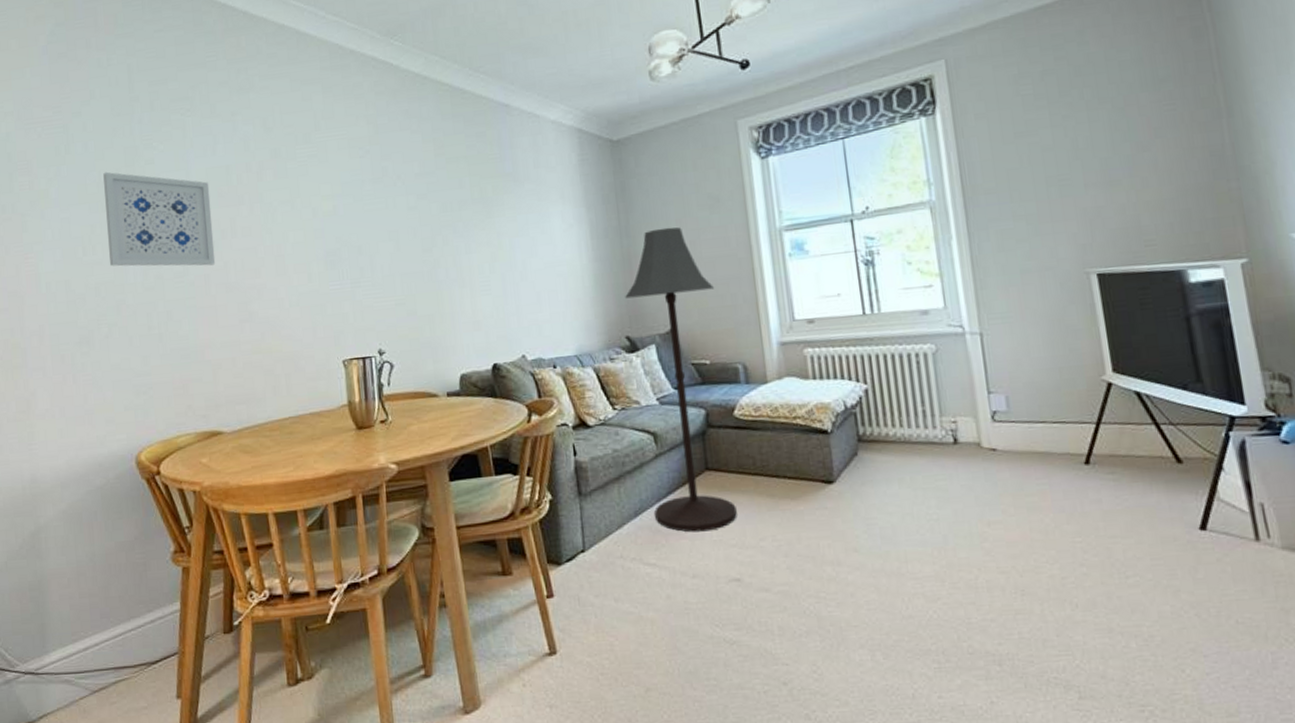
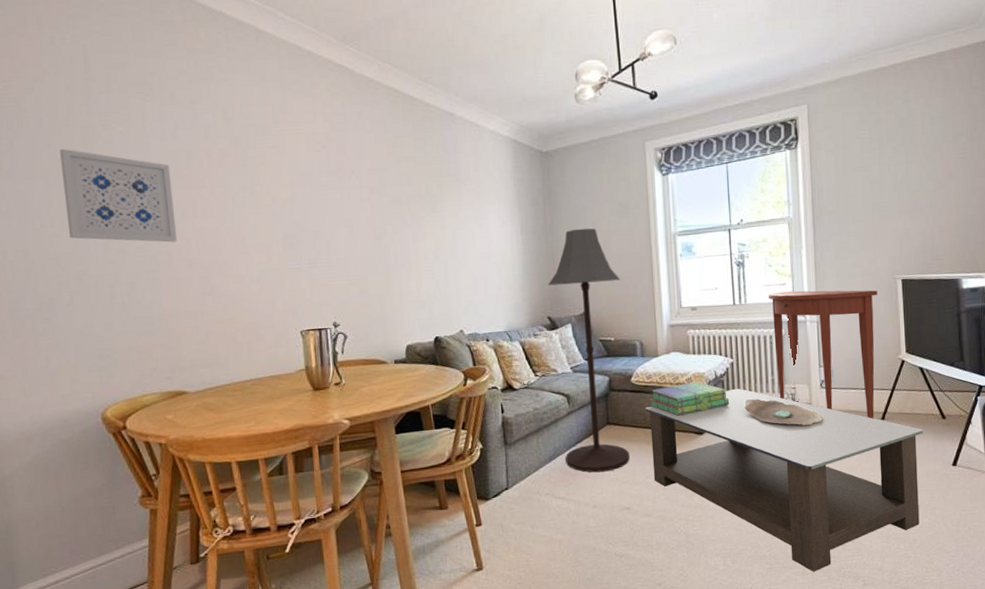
coffee table: none [753,422,1157,676] -> present [644,388,924,572]
stack of books: none [759,414,867,459] -> present [650,381,730,416]
decorative bowl: none [886,436,999,472] -> present [744,399,823,425]
console table: none [910,289,1074,464] -> present [768,290,878,419]

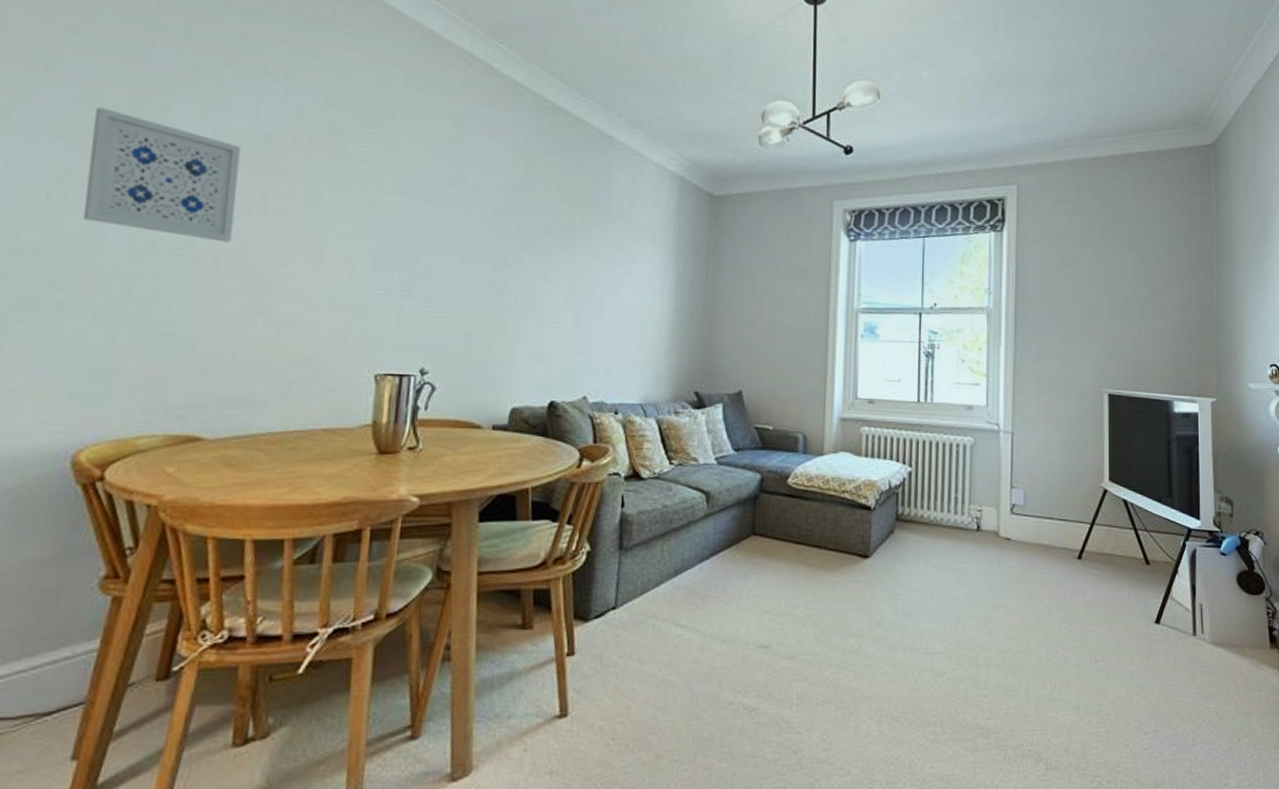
floor lamp: present [548,228,630,473] -> none [695,290,789,596]
coffee table: present [644,388,924,572] -> none [800,504,1124,748]
stack of books: present [650,381,730,416] -> none [807,491,904,532]
decorative bowl: present [744,399,823,425] -> none [920,519,1012,557]
console table: present [768,290,878,419] -> none [959,393,1082,557]

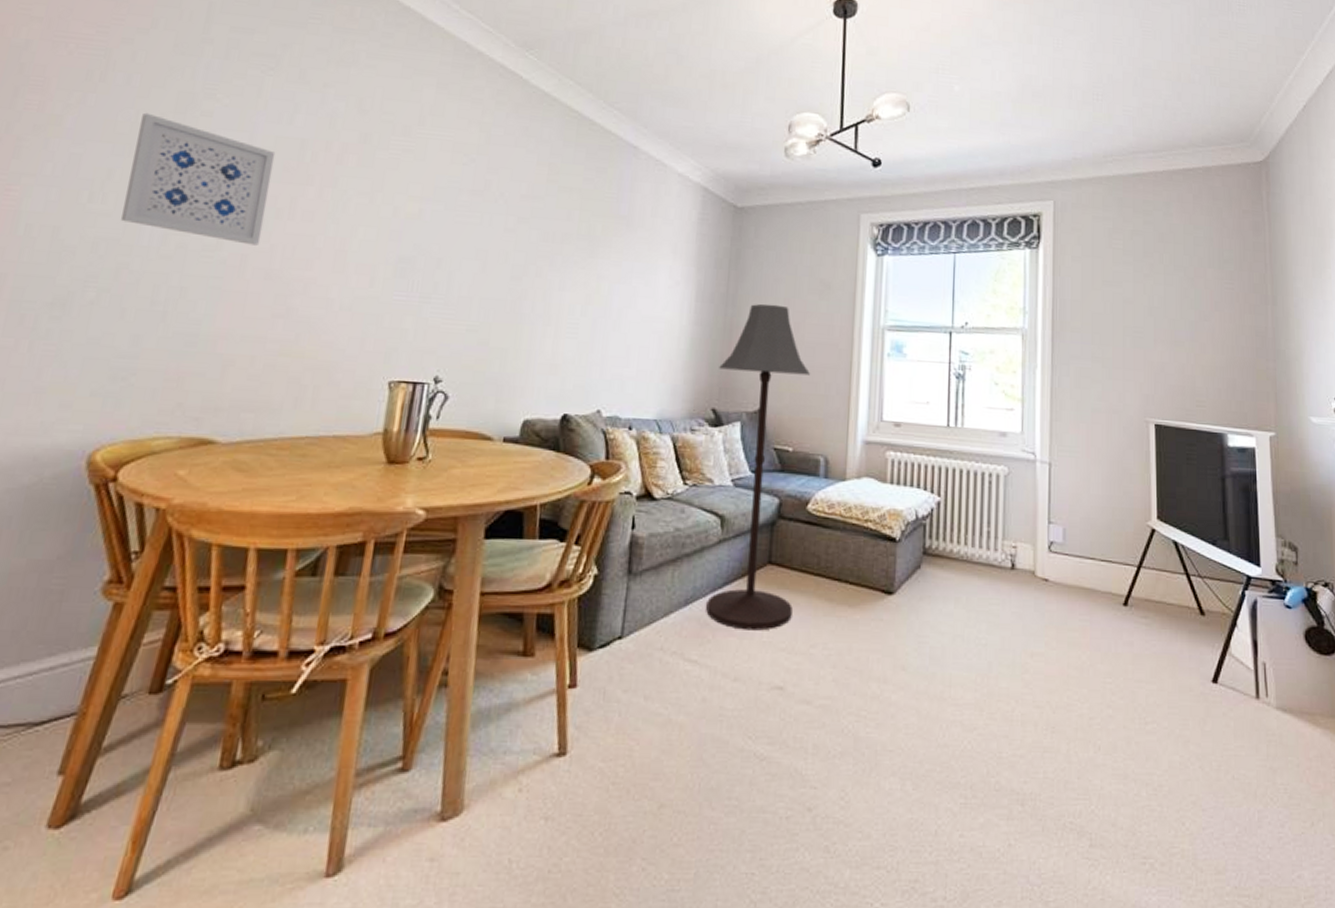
floor lamp: none [695,290,789,596] -> present [706,303,811,631]

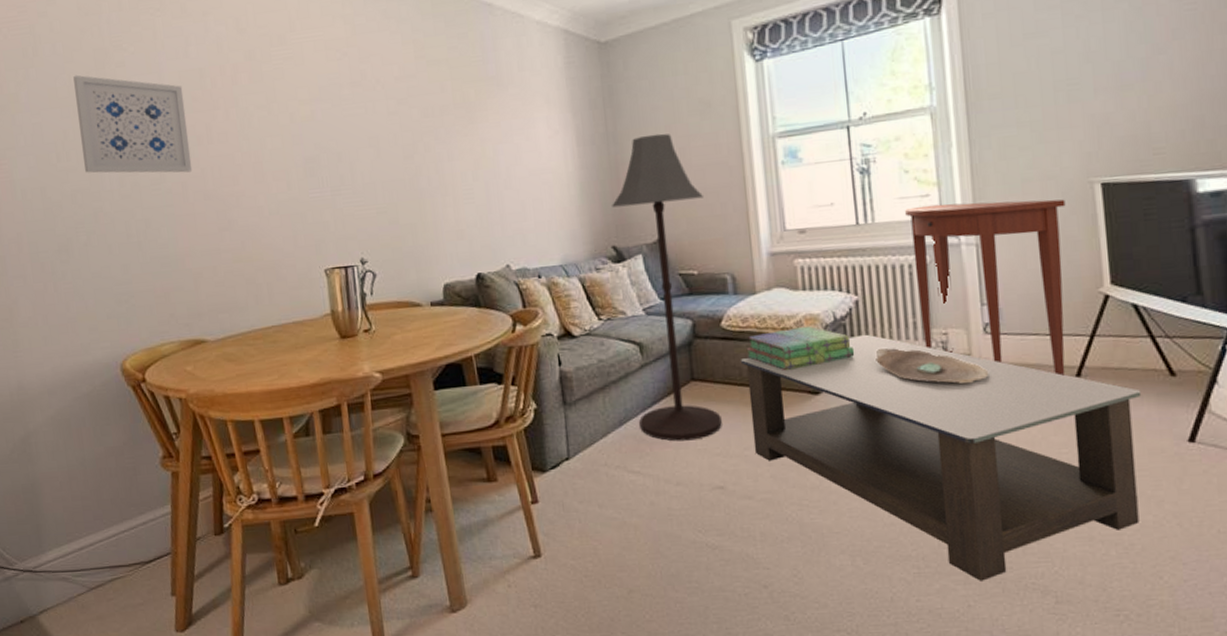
coffee table: none [820,537,1176,817] -> present [740,334,1142,581]
stack of books: none [827,521,931,565] -> present [746,325,855,370]
decorative bowl: none [949,554,1050,600] -> present [875,348,989,383]
console table: none [991,418,1125,603] -> present [905,199,1066,376]

